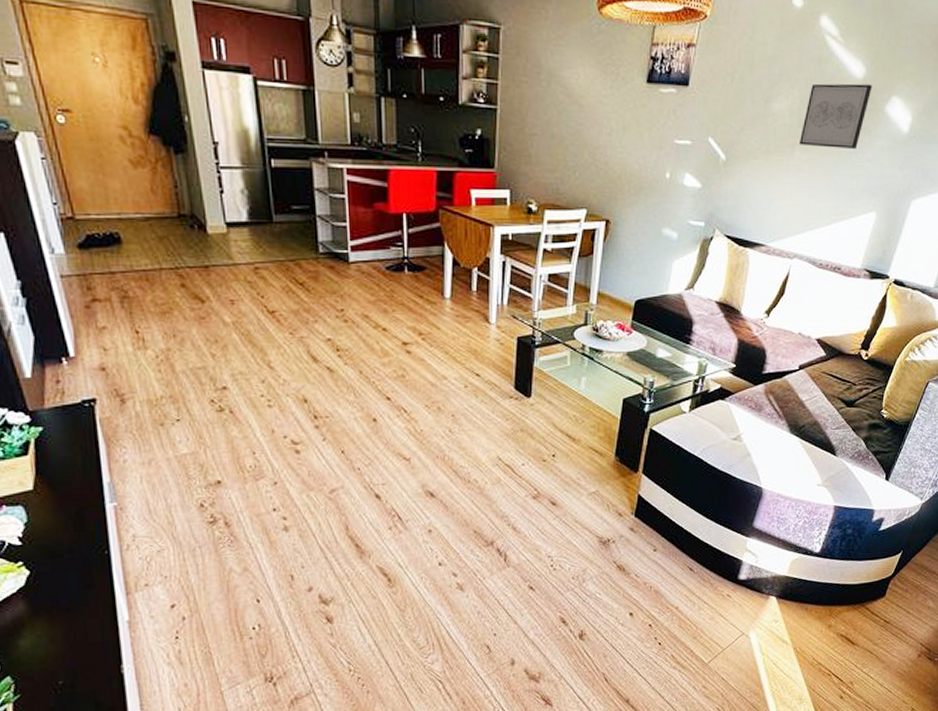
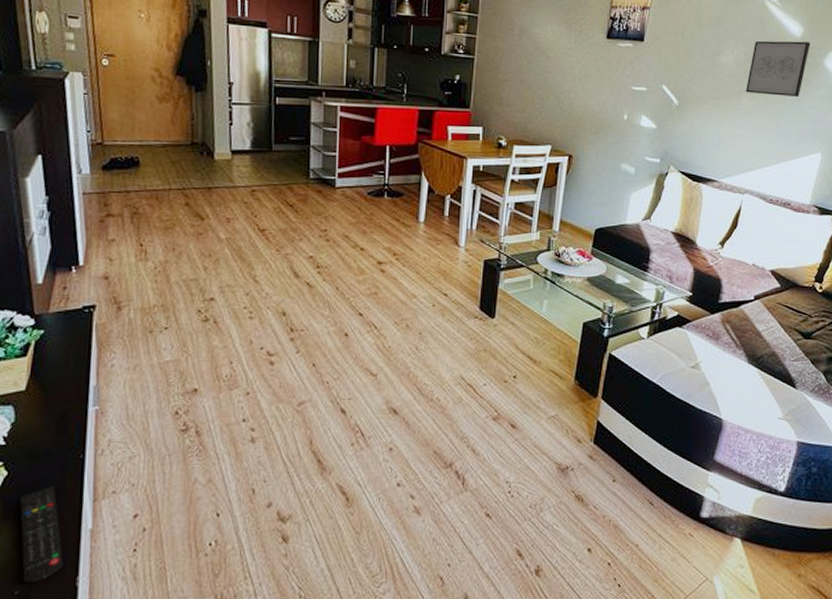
remote control: none [48,582,105,673] -> present [20,486,64,583]

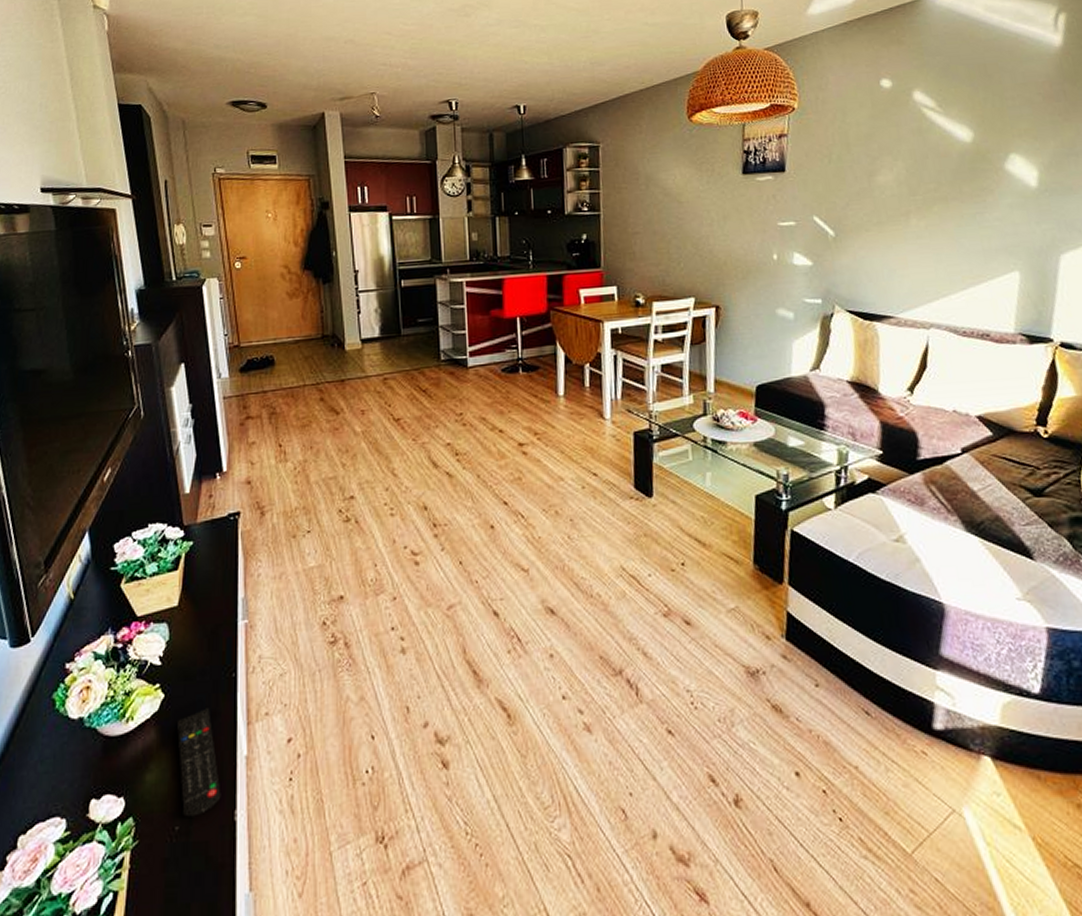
wall art: present [745,40,811,97] -> none [912,146,985,213]

